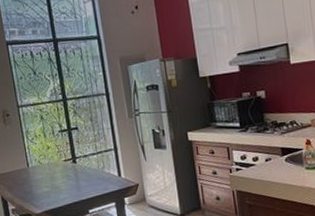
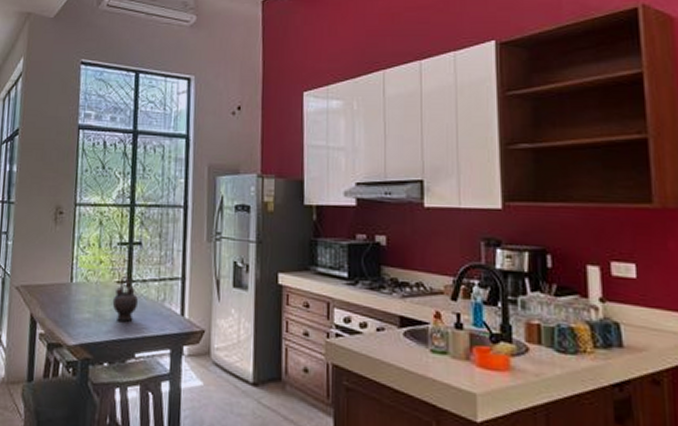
teapot: none [63,154,84,189] -> present [112,275,138,322]

